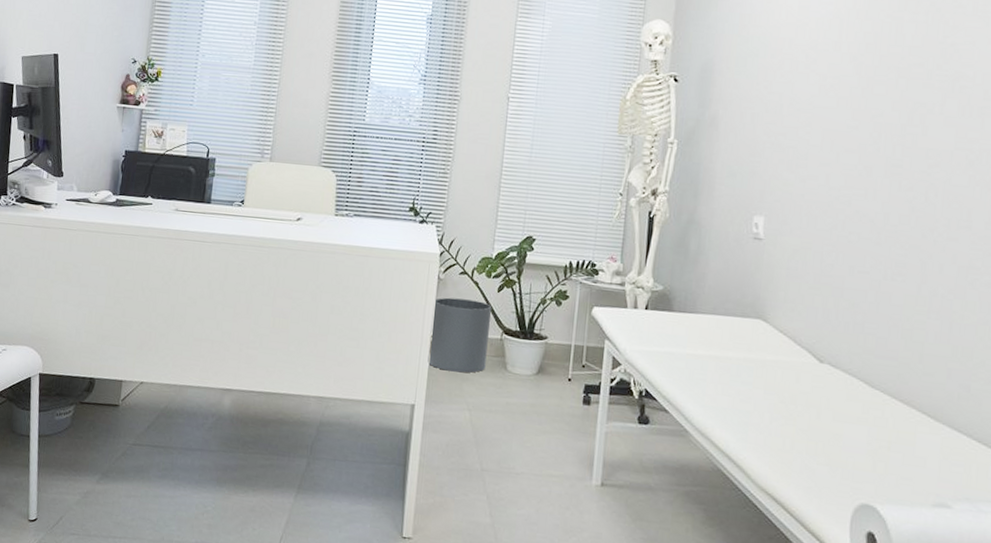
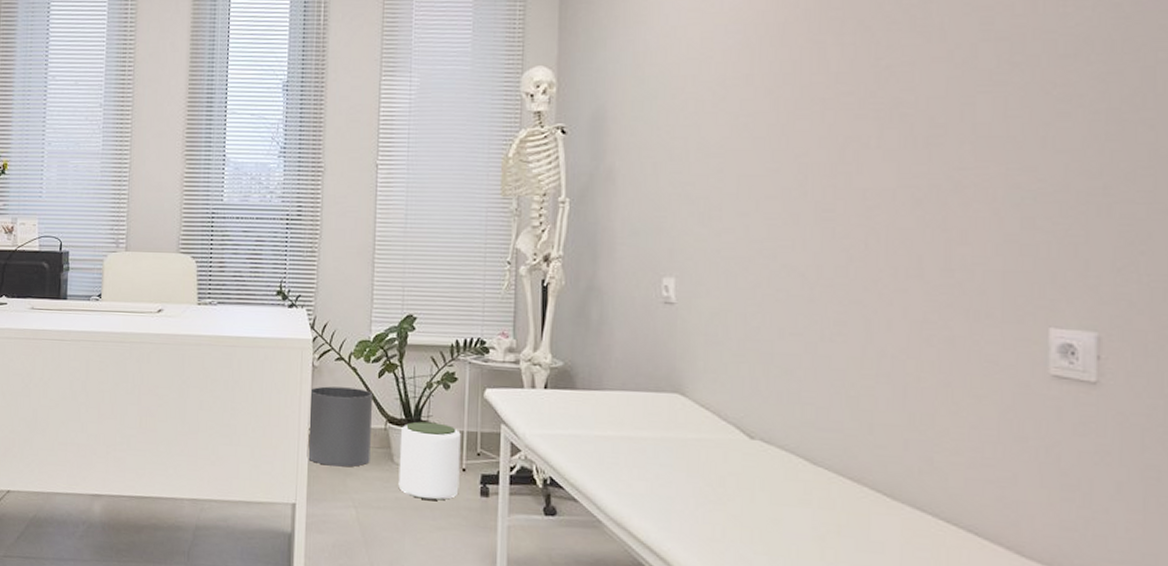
plant pot: none [510,334,569,407] -> present [398,421,461,501]

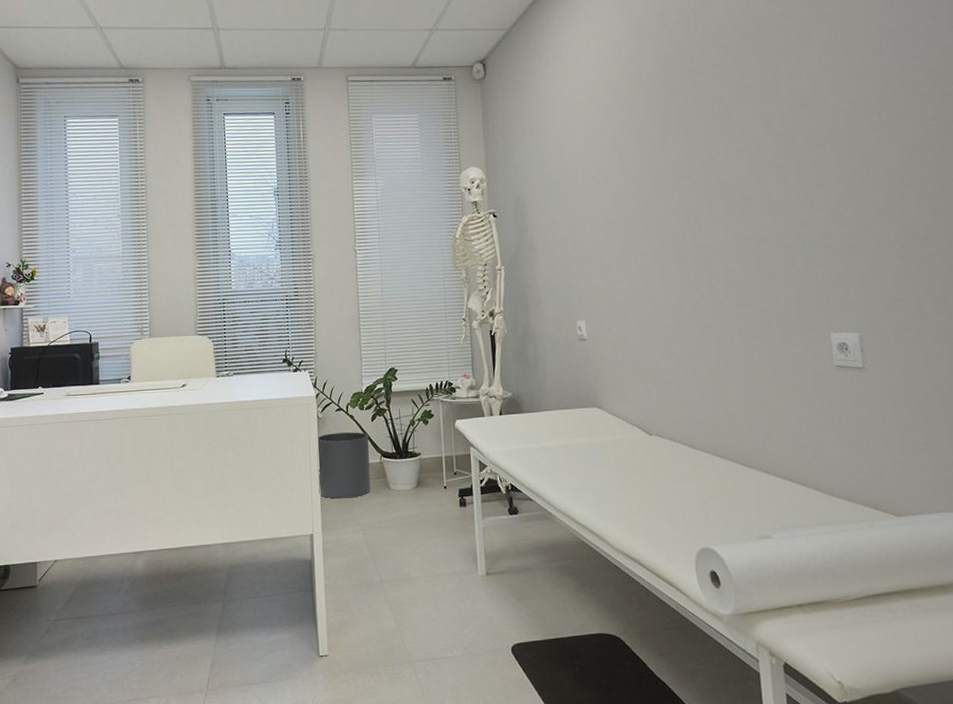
plant pot: present [398,421,461,501] -> none [393,452,443,516]

